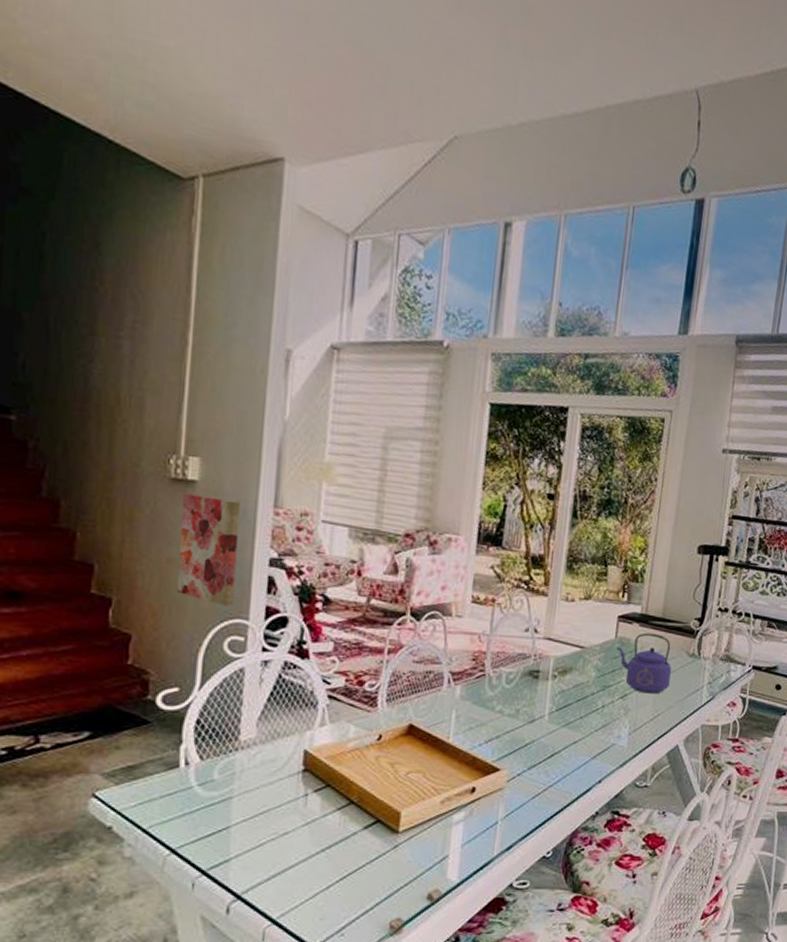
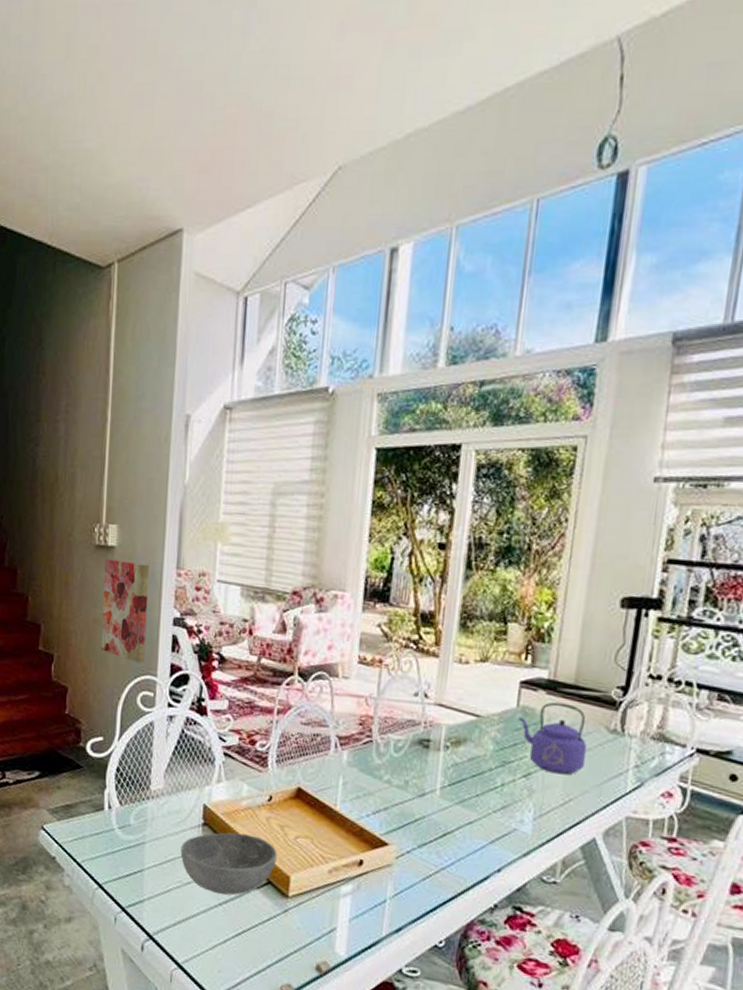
bowl: none [276,775,387,841] -> present [180,832,277,895]

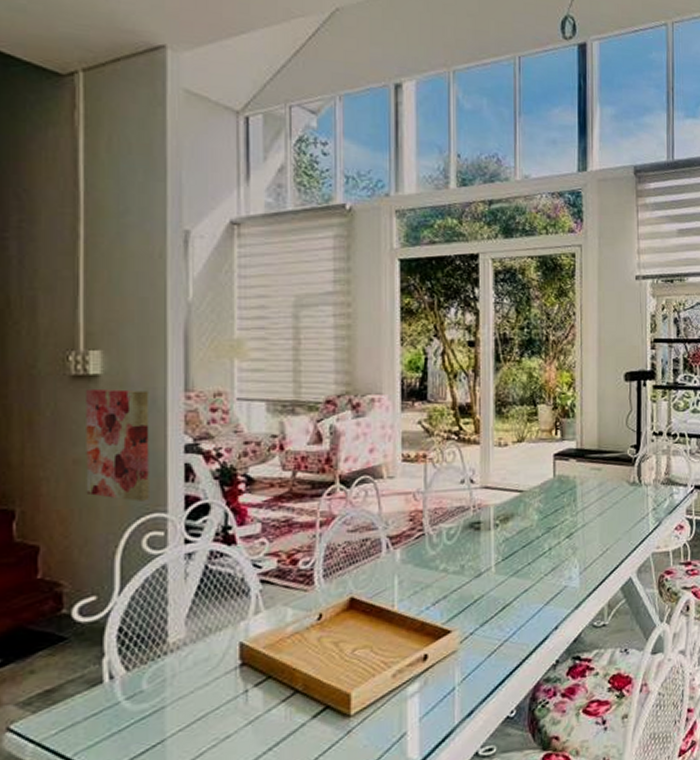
bowl: present [180,832,277,895] -> none [214,661,334,739]
kettle: present [518,702,588,775] -> none [556,467,615,530]

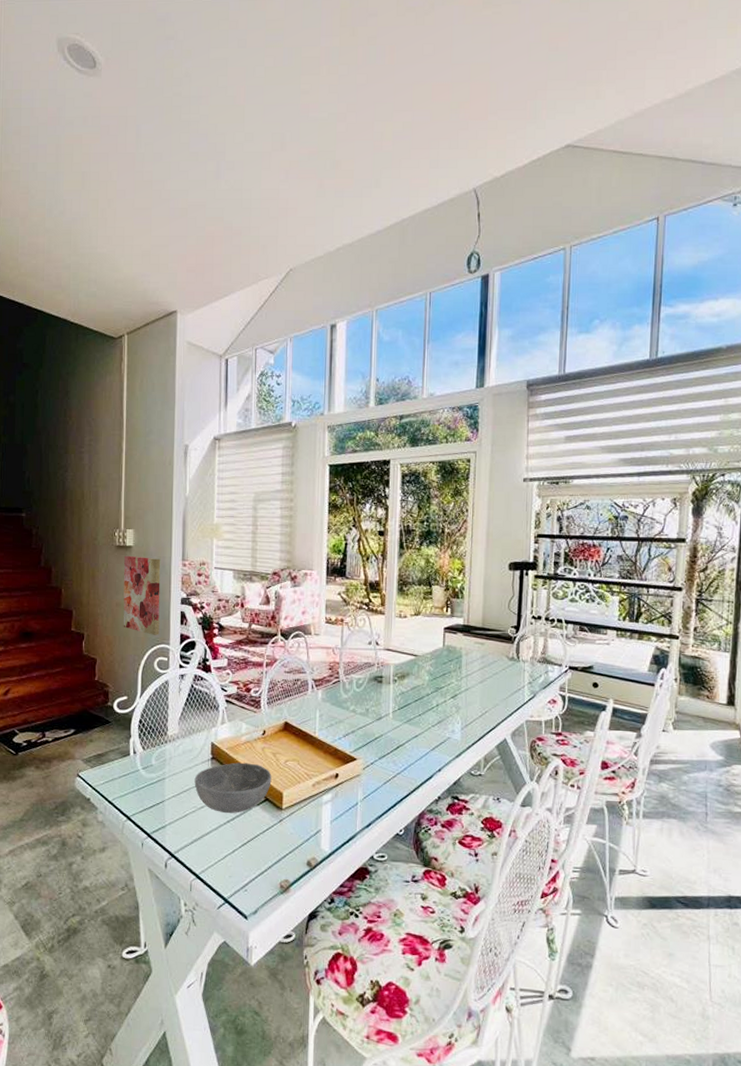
bowl: none [214,661,334,739] -> present [194,762,272,814]

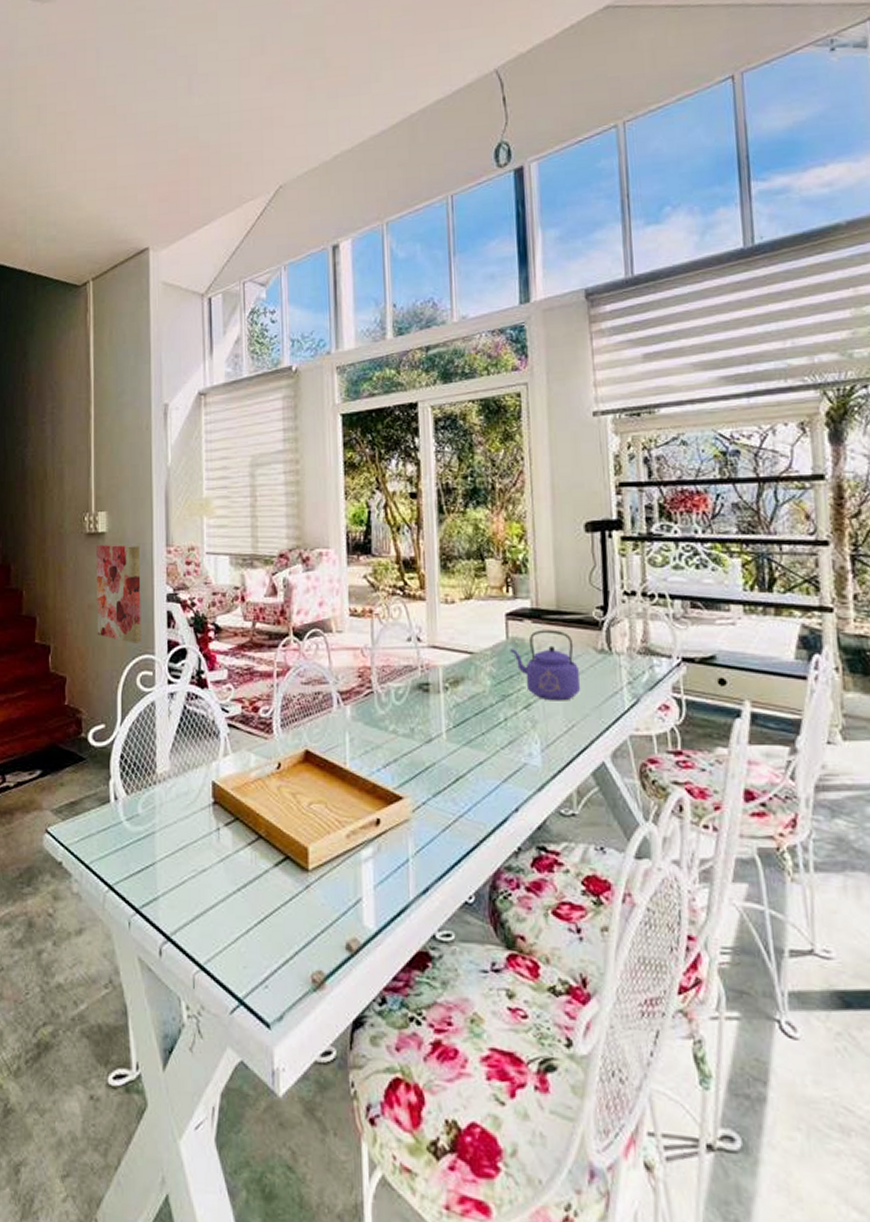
bowl: present [194,762,272,814] -> none [192,807,292,879]
kettle: none [445,641,495,694] -> present [510,630,580,701]

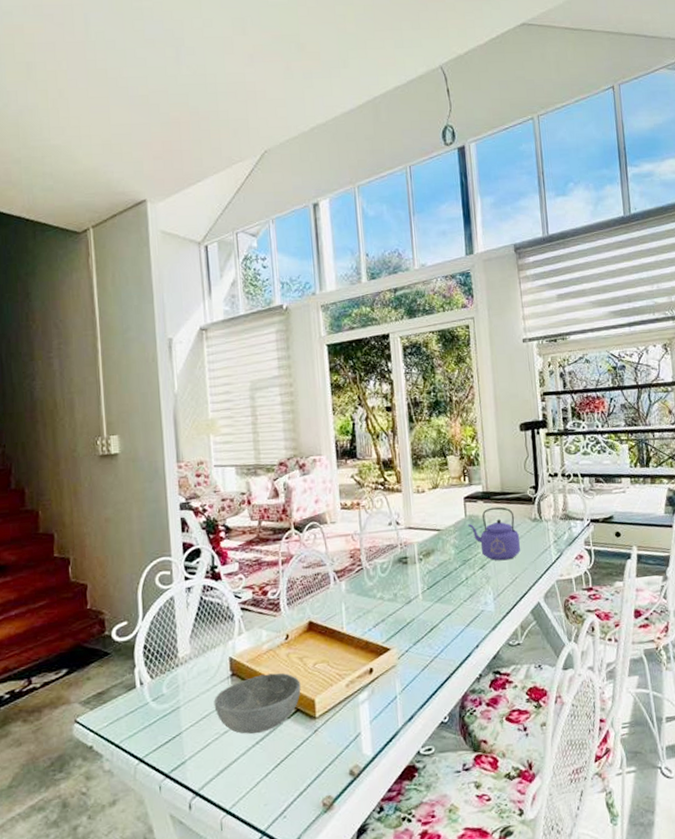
wall art: present [97,544,141,643] -> none [110,463,158,549]
bowl: none [192,807,292,879] -> present [214,673,301,734]

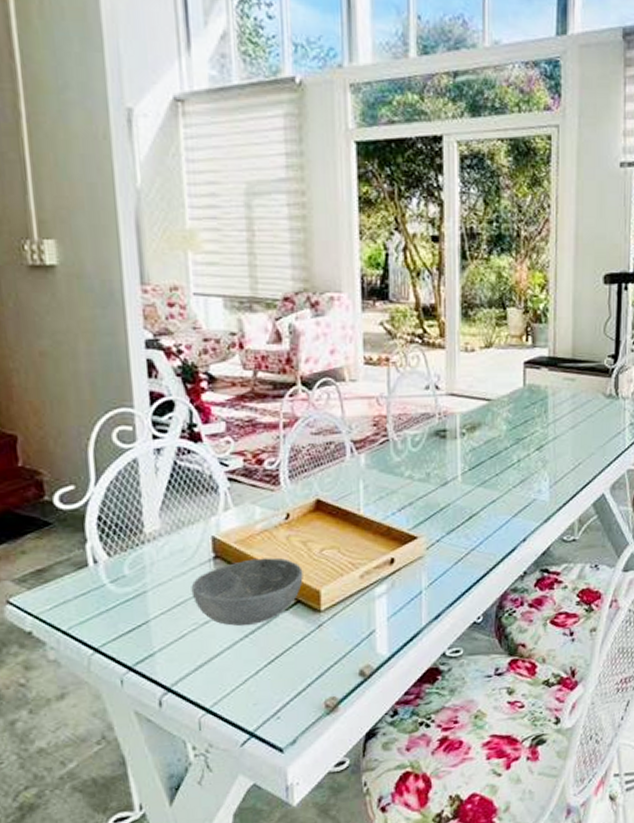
kettle: present [468,507,520,561] -> none [526,377,589,443]

